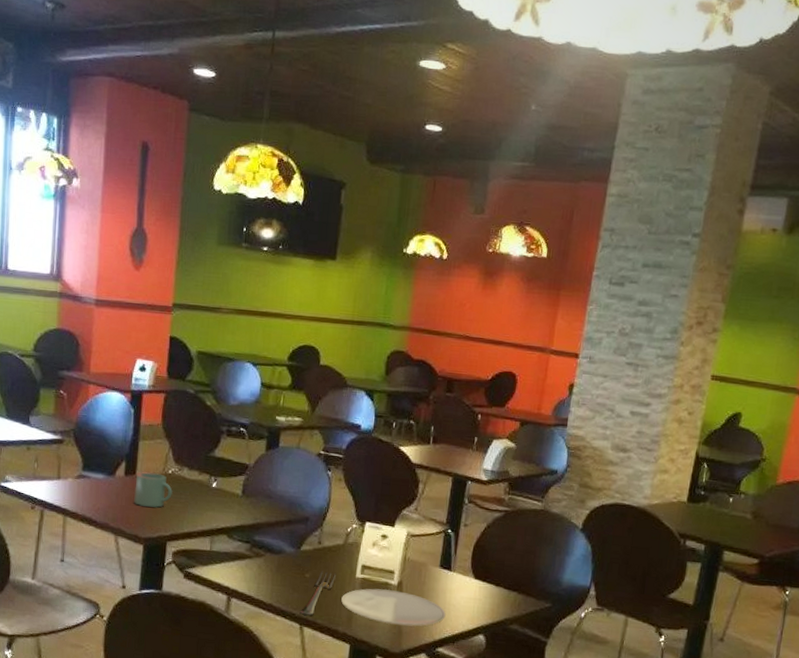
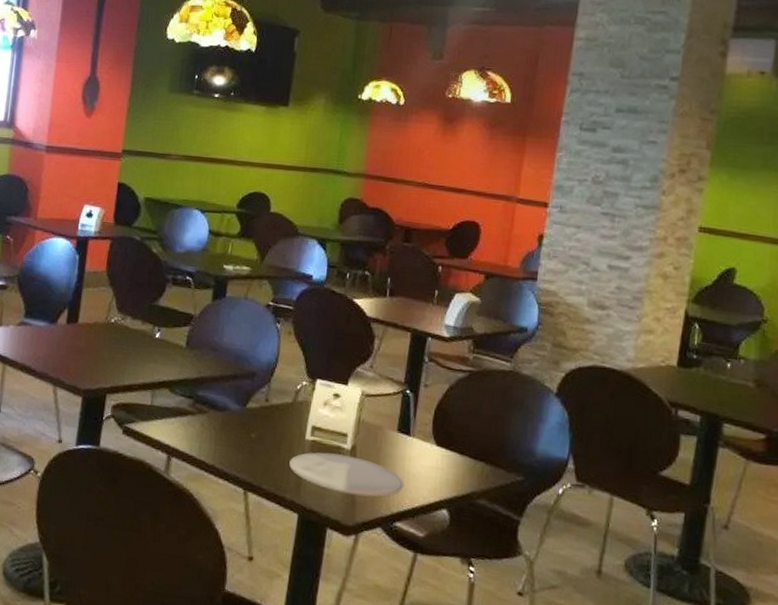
mug: present [134,472,173,508] -> none [75,320,115,358]
fork: present [299,572,337,616] -> none [244,432,285,480]

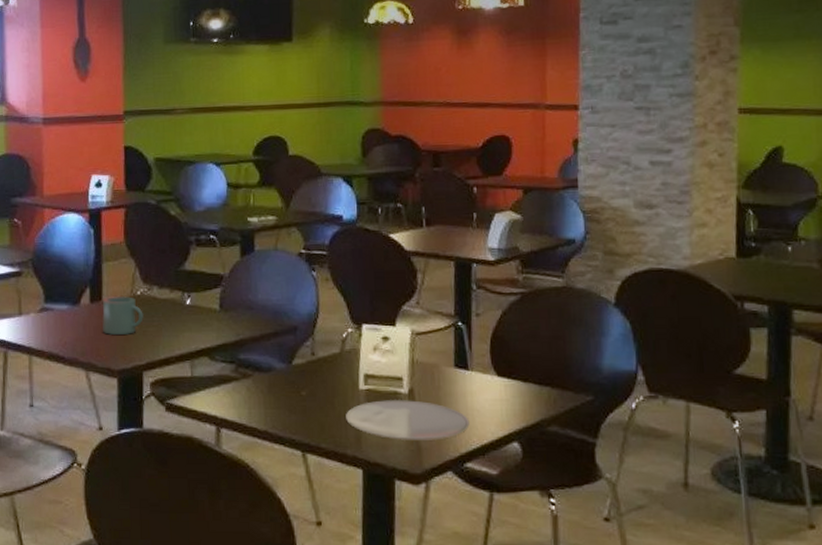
mug: none [75,320,115,358] -> present [102,296,144,335]

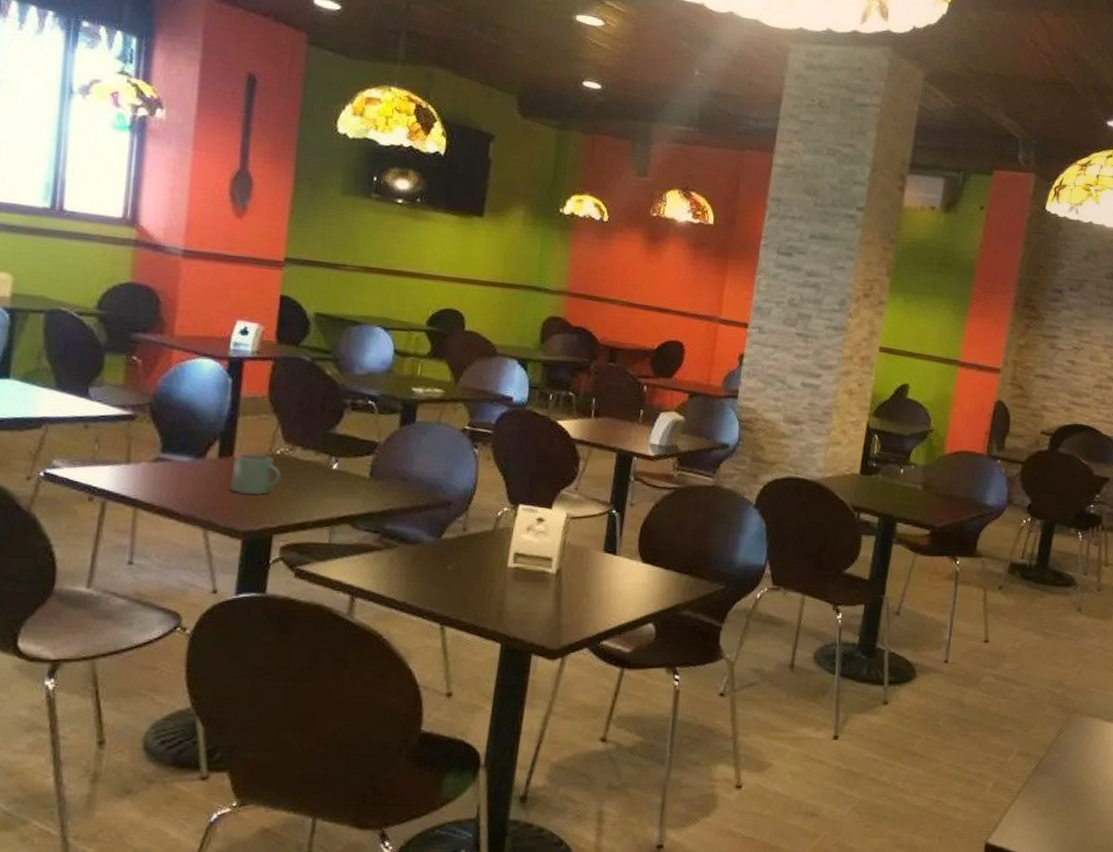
plate: present [346,400,470,440] -> none [490,578,611,619]

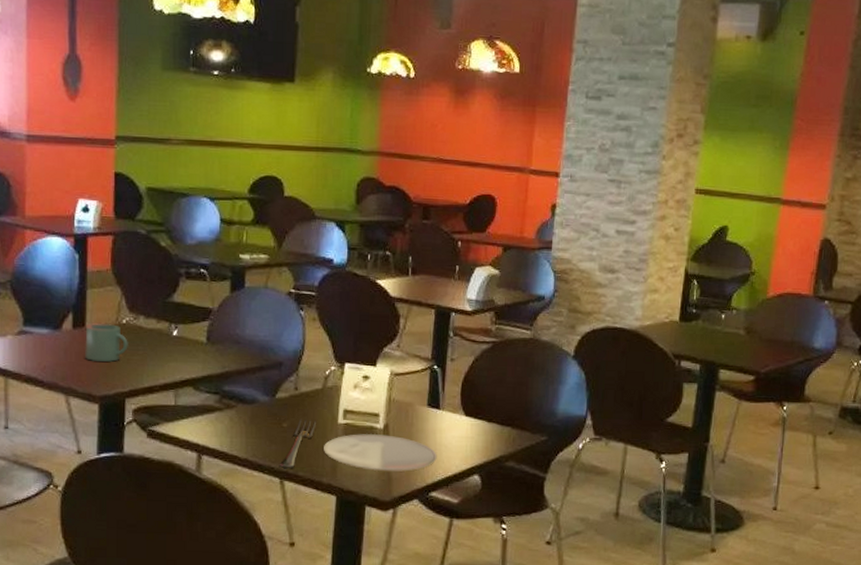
fork: none [440,562,485,613] -> present [279,420,317,468]
plate: none [490,578,611,619] -> present [324,434,437,472]

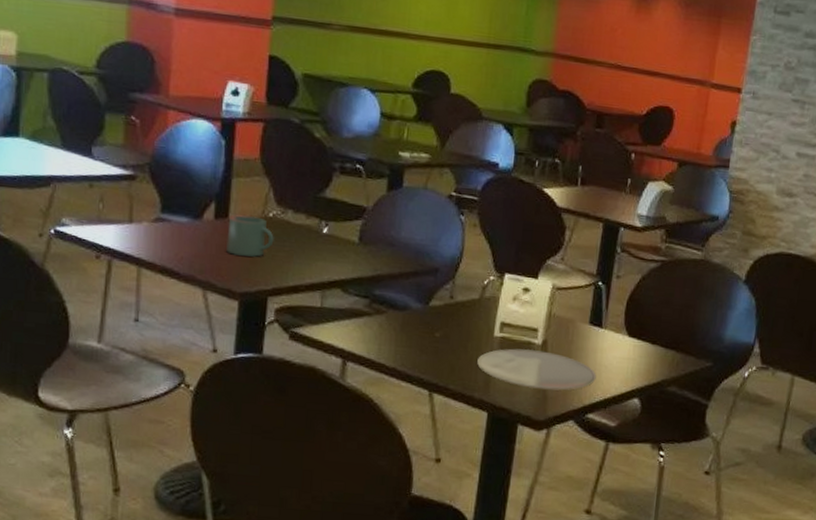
fork: present [279,420,317,468] -> none [428,330,472,381]

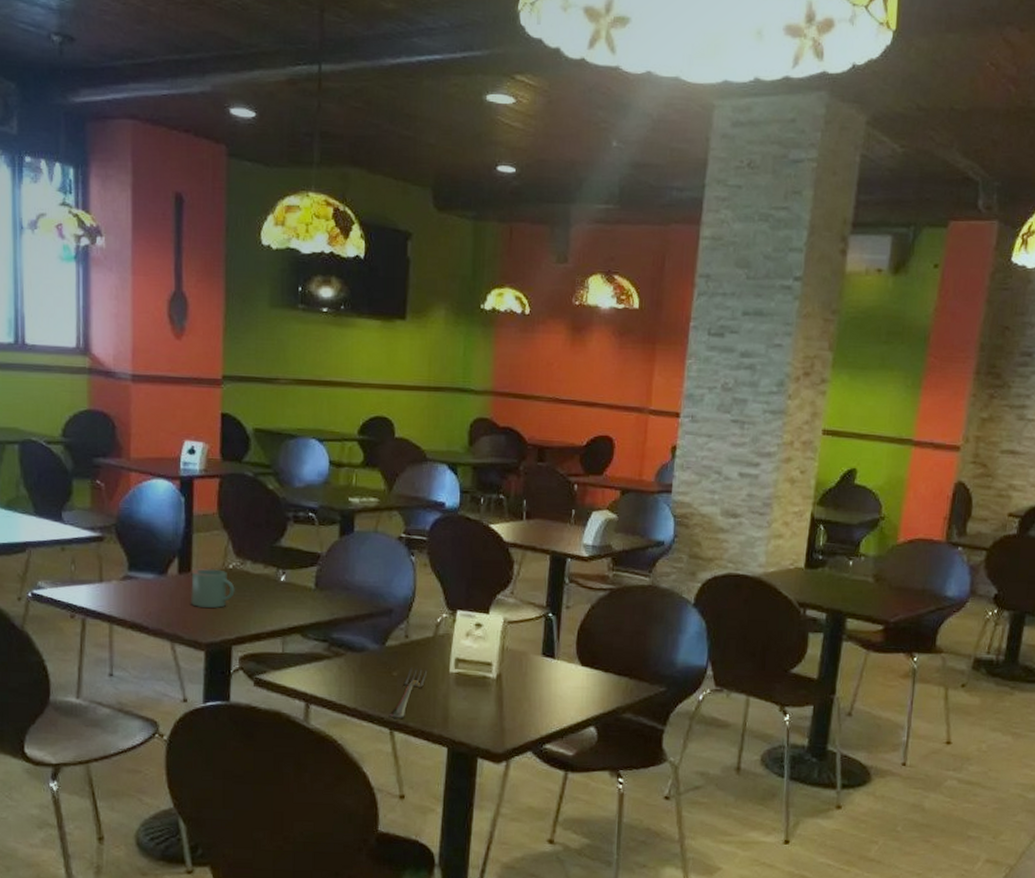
fork: none [428,330,472,381] -> present [389,669,428,718]
plate: present [477,348,597,391] -> none [435,683,552,723]

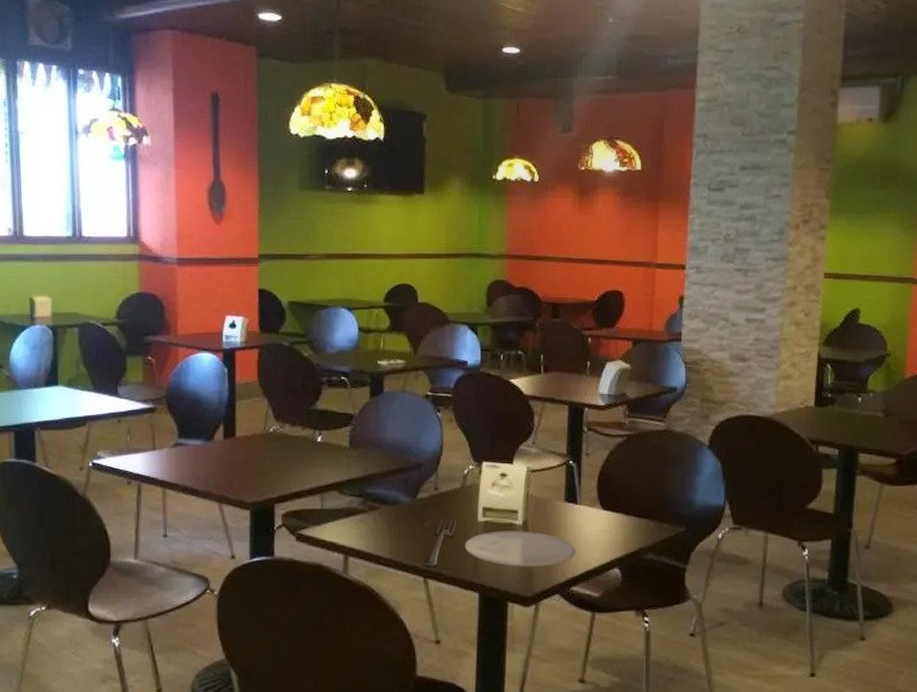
mug: present [191,568,235,608] -> none [235,433,276,469]
plate: none [435,683,552,723] -> present [465,531,576,567]

